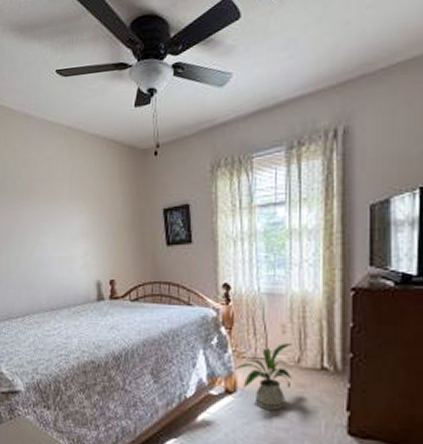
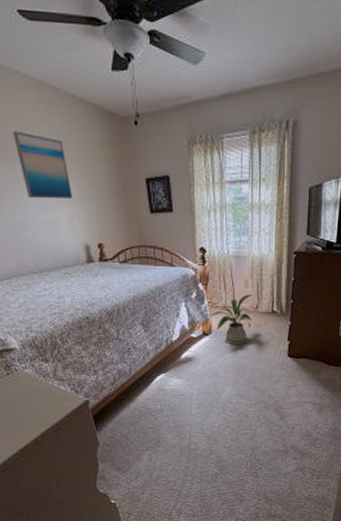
wall art: none [40,174,89,236] -> present [12,131,73,199]

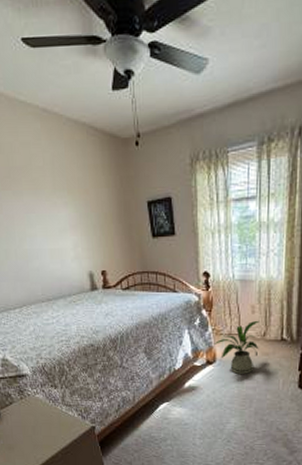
wall art: present [12,131,73,199] -> none [19,161,77,228]

